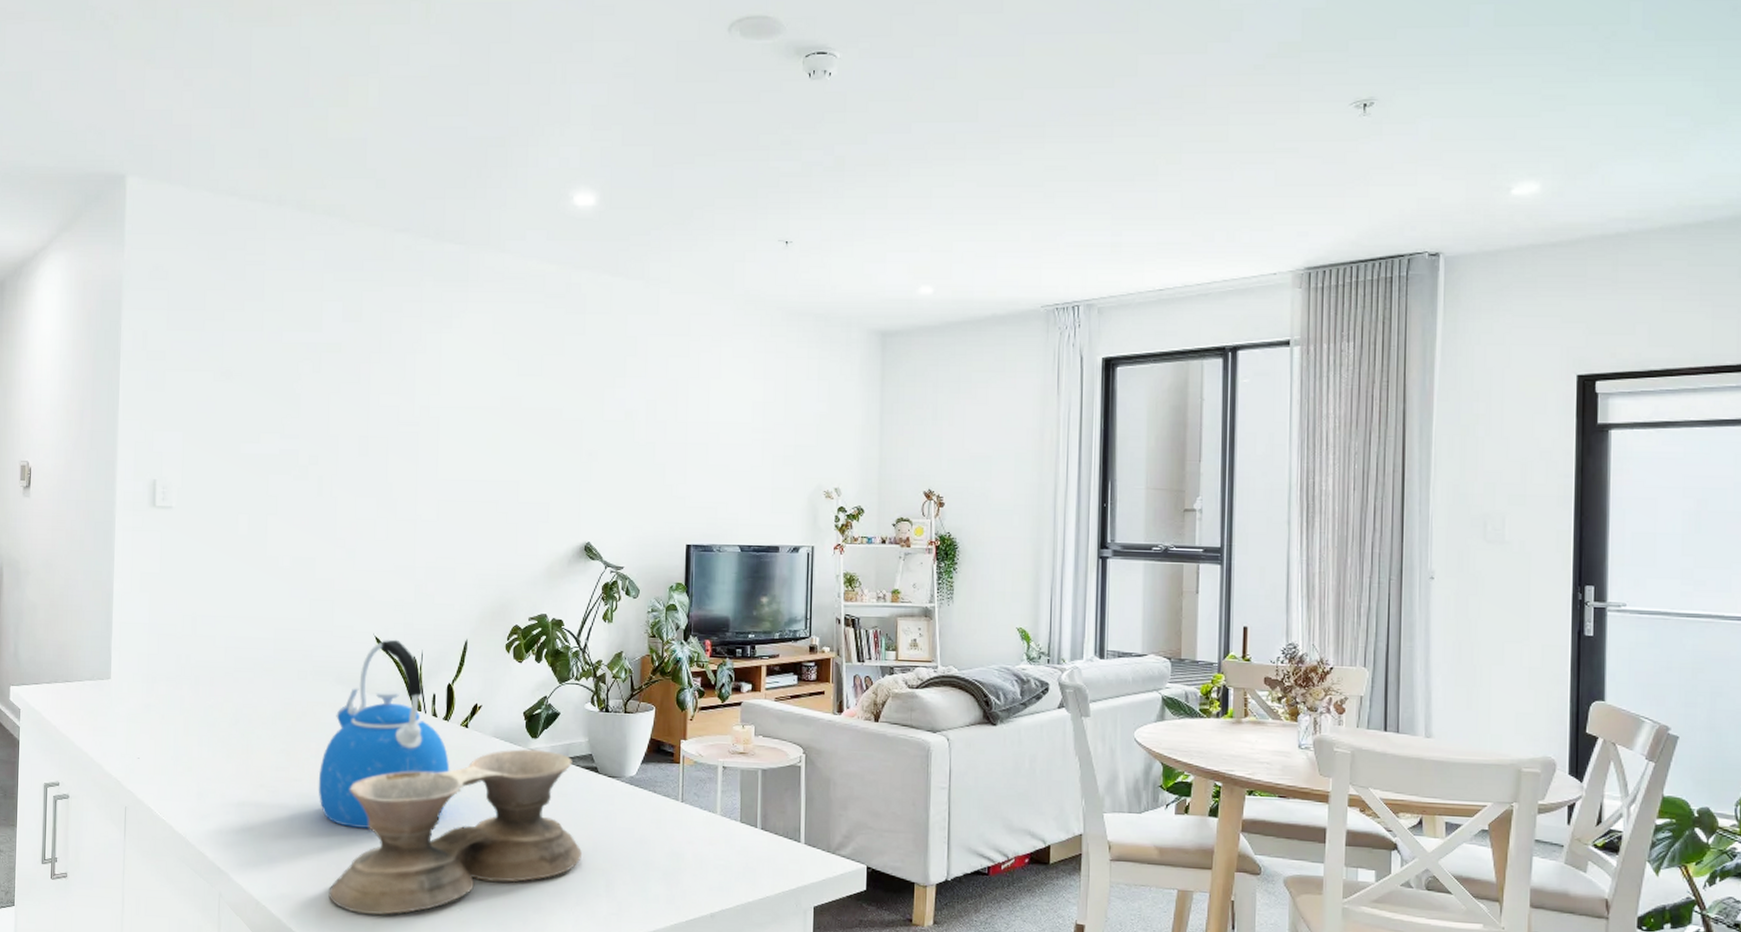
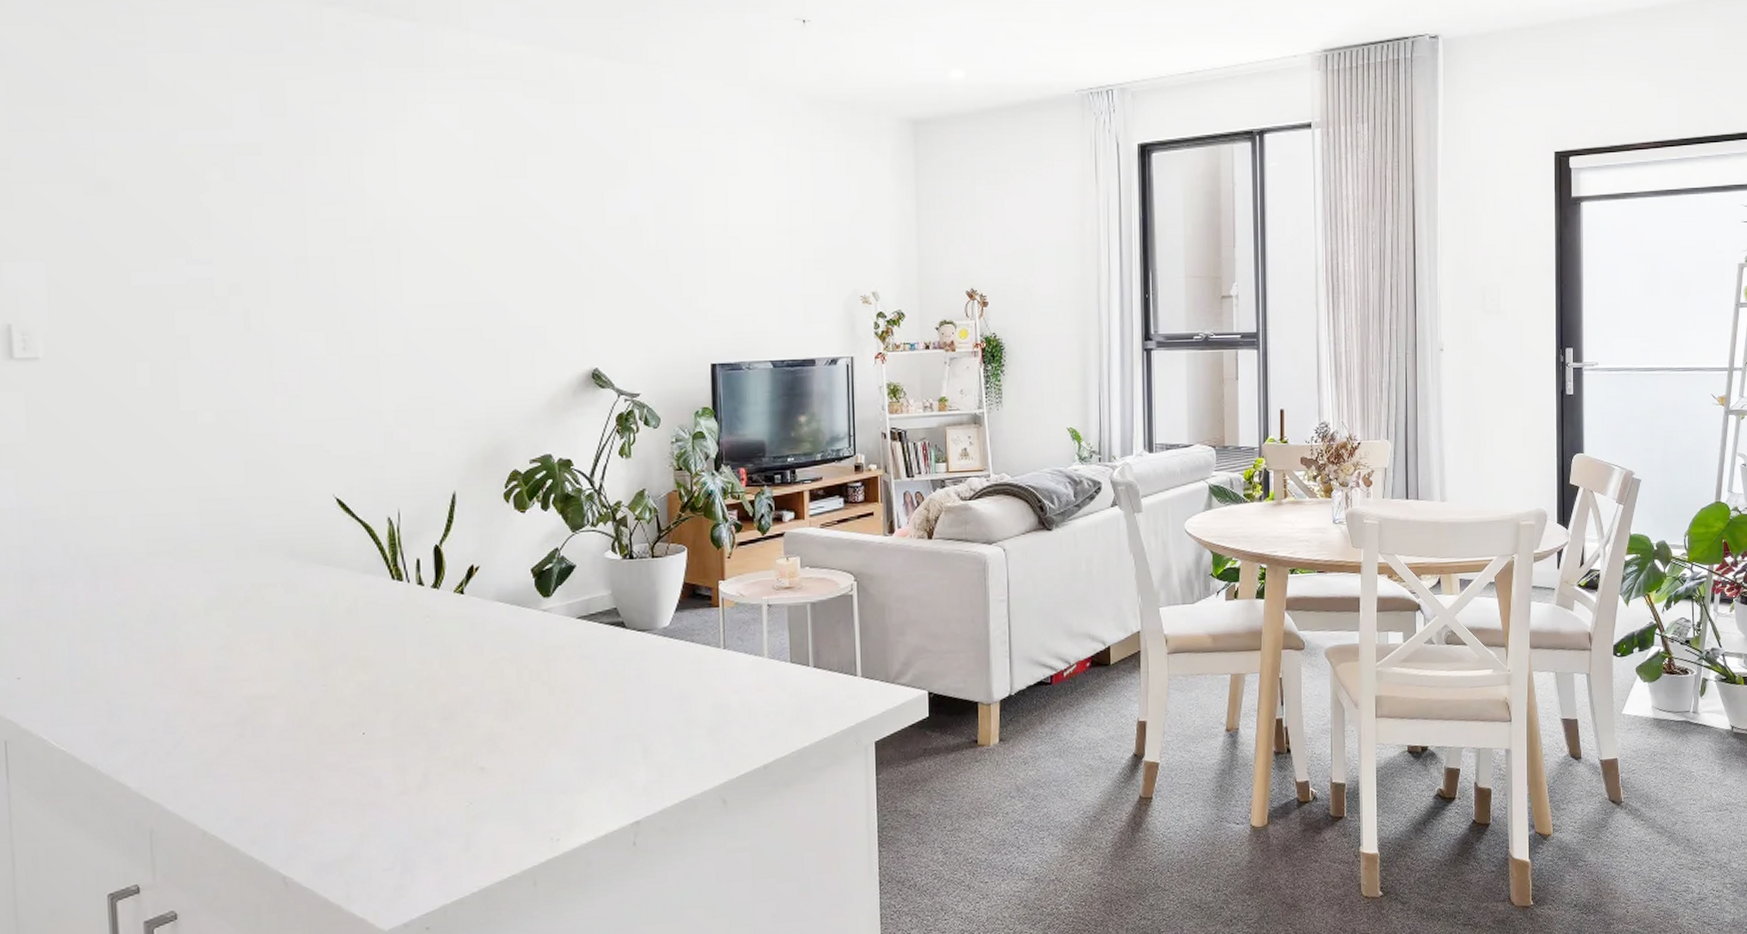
kettle: present [318,639,450,828] -> none [274,499,445,728]
bowl: present [328,748,582,915] -> none [299,608,612,826]

